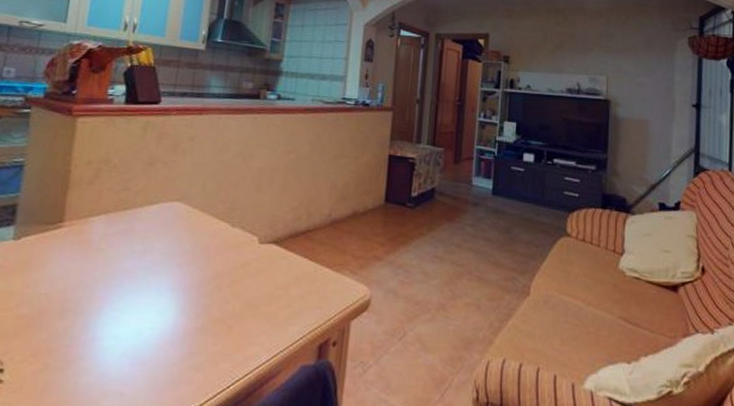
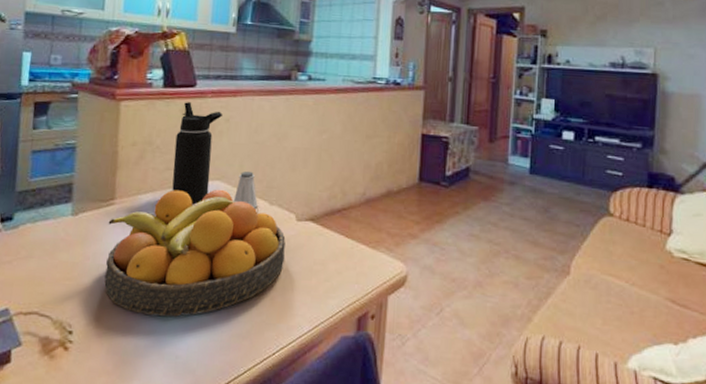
fruit bowl: none [44,210,247,349] -> present [104,189,286,317]
water bottle: none [127,119,186,226] -> present [172,102,222,203]
saltshaker: none [193,191,219,230] -> present [233,171,258,208]

